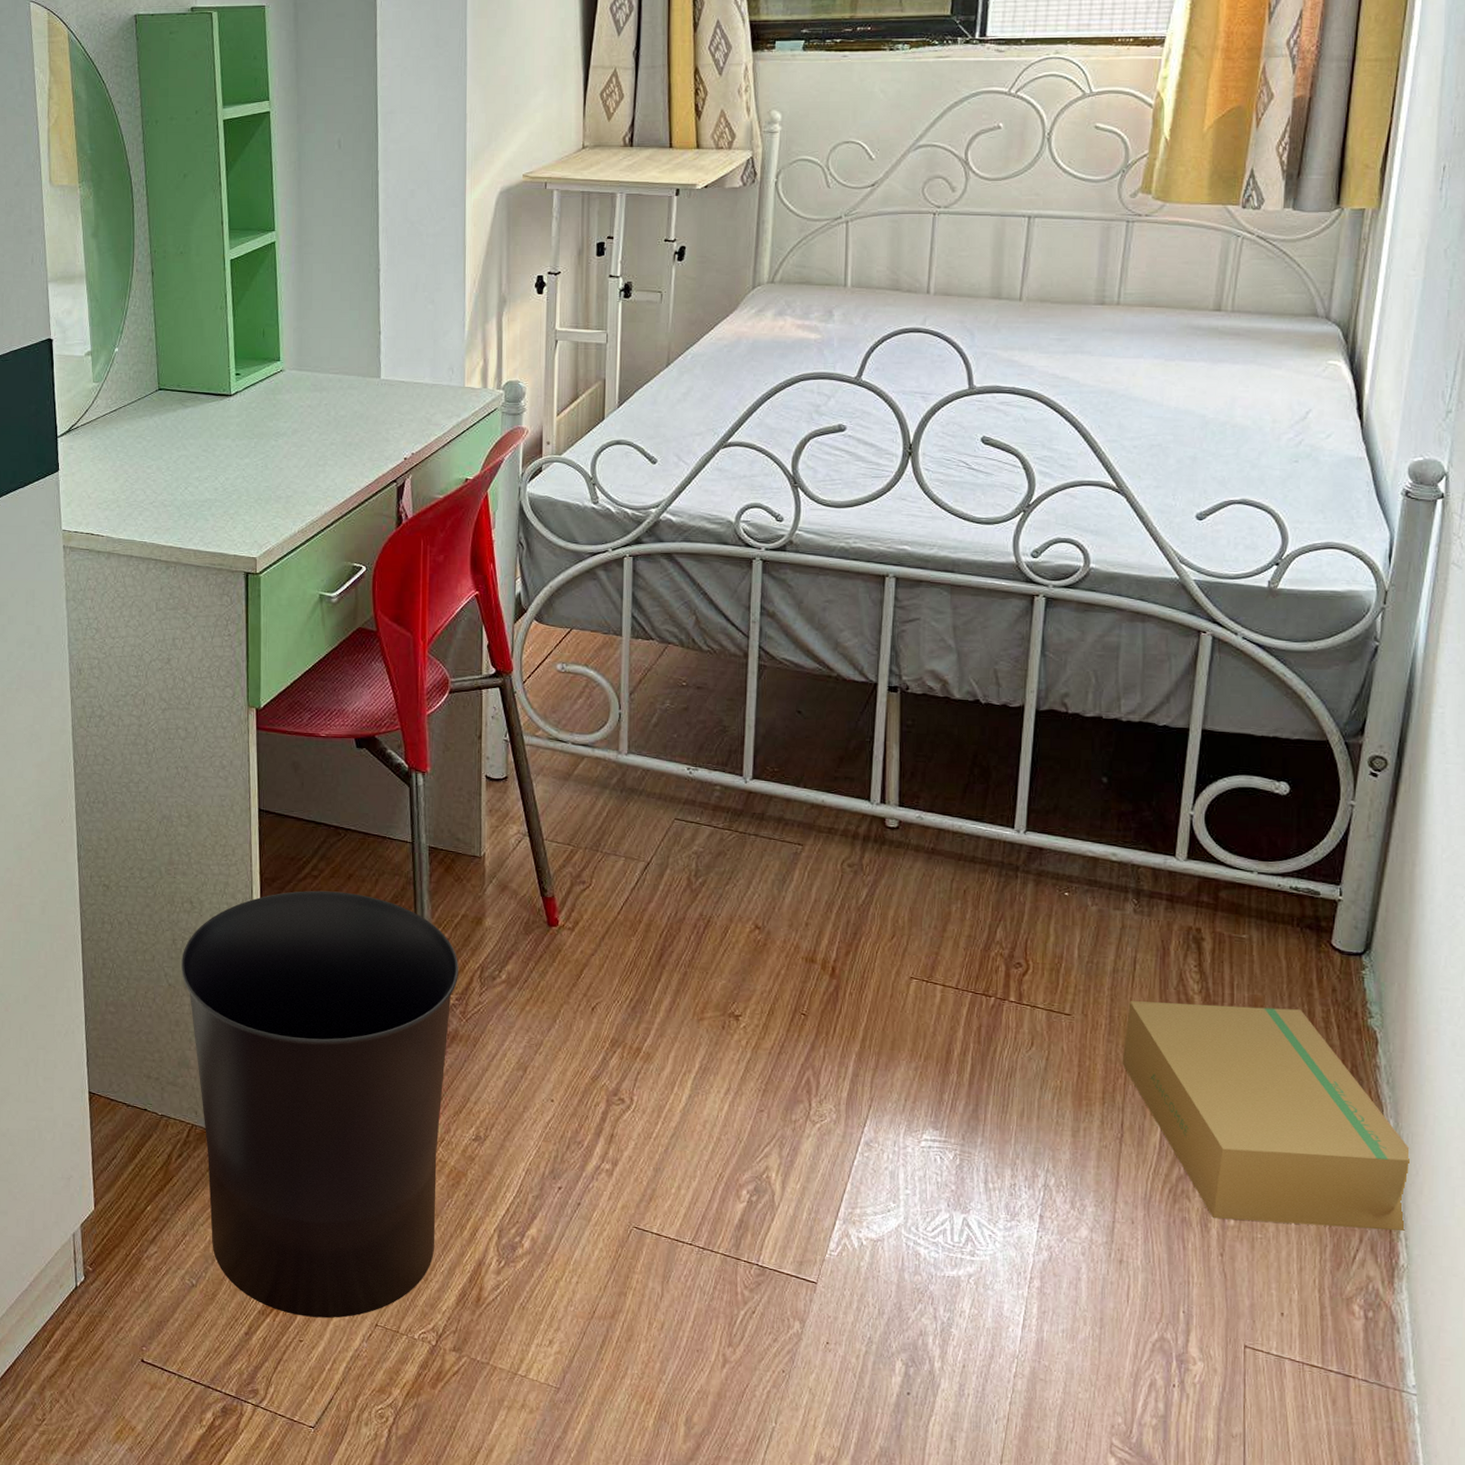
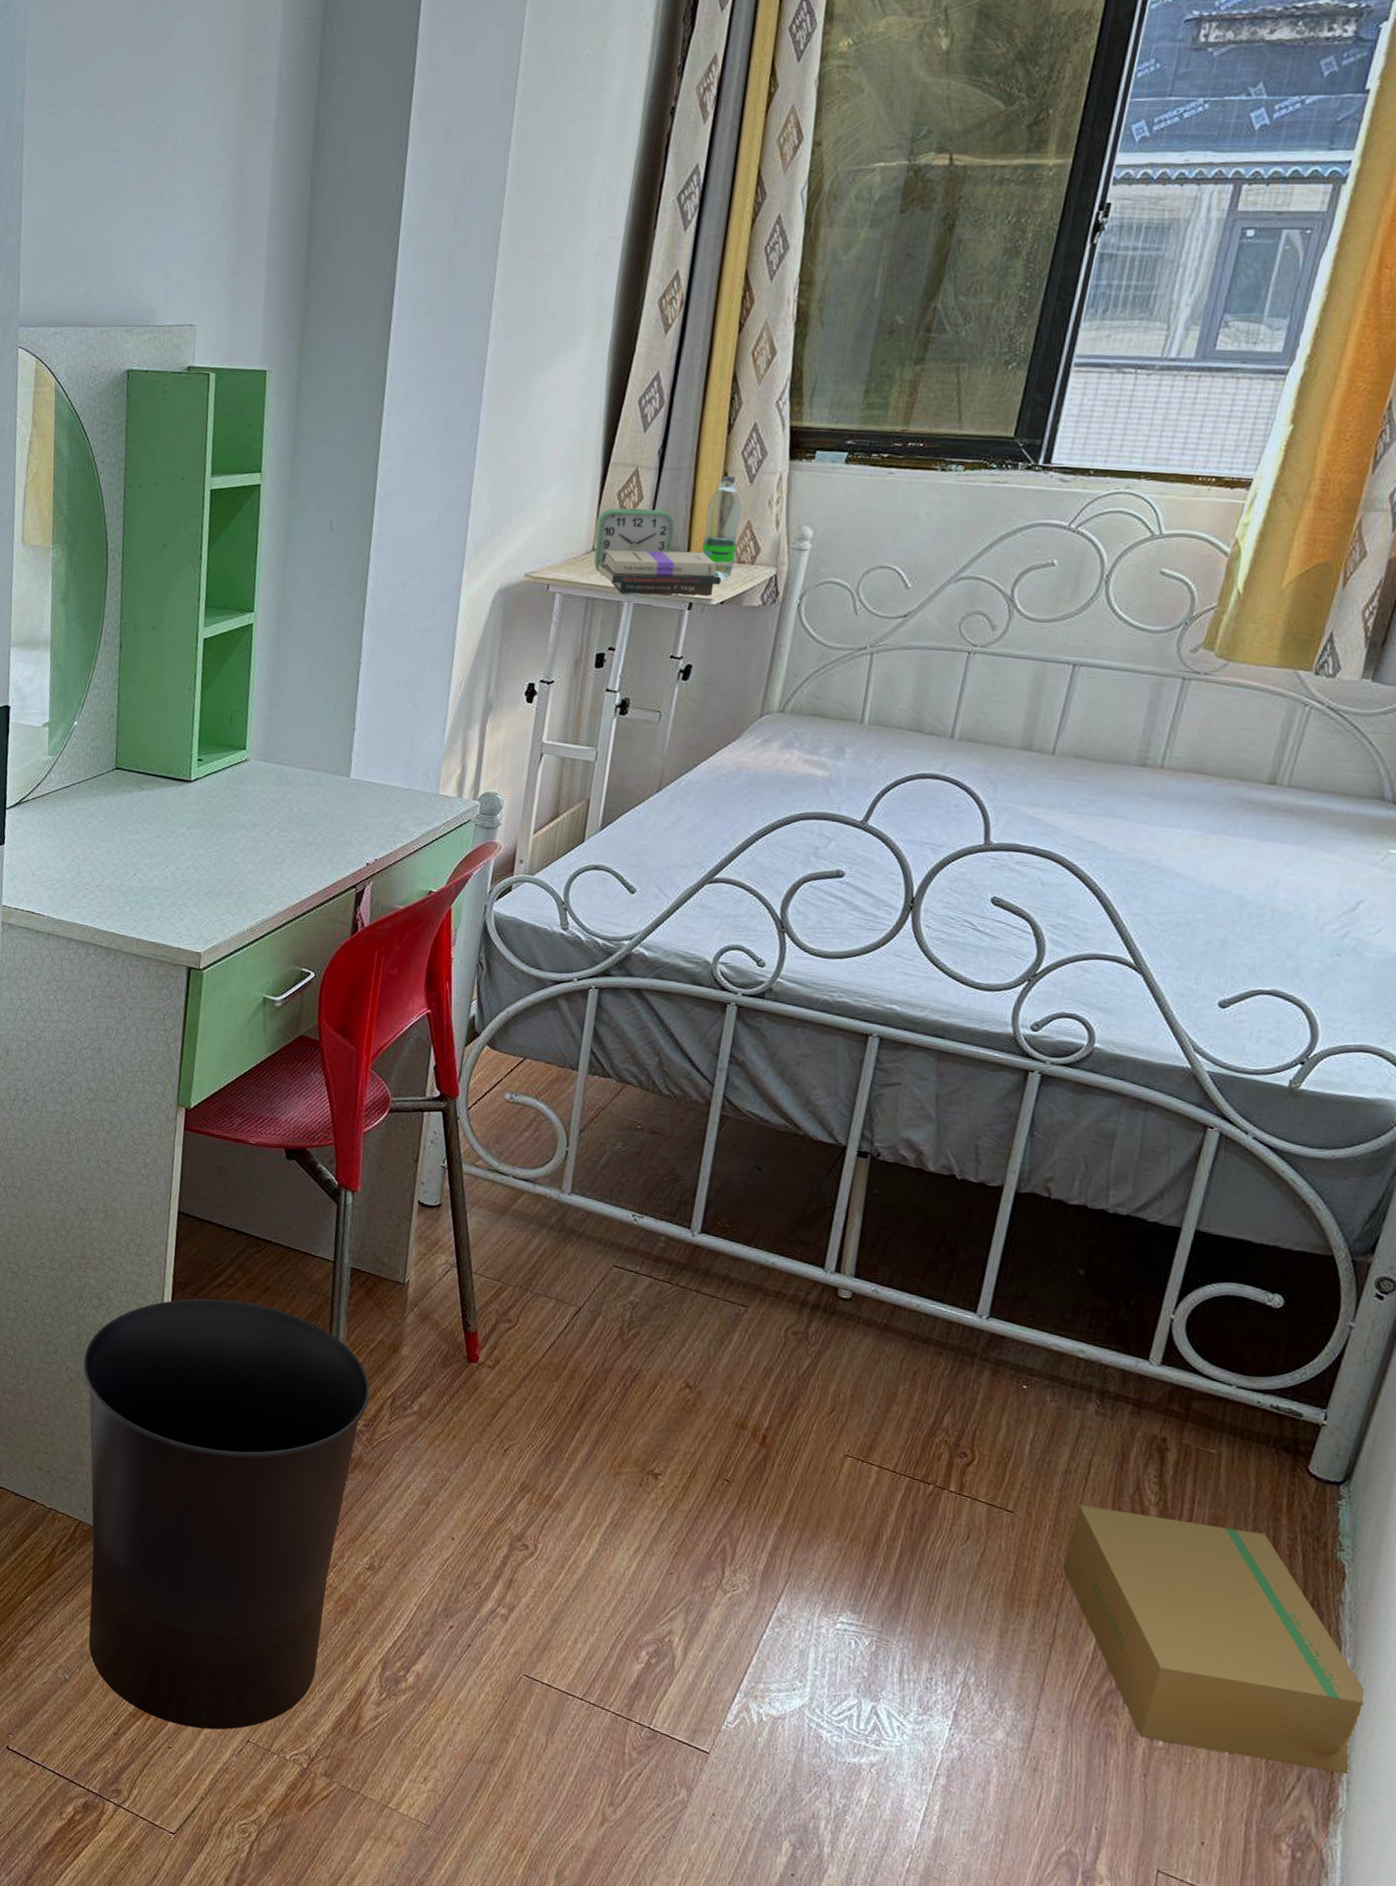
alarm clock: none [585,106,655,171] -> present [594,508,675,576]
books: none [589,142,703,185] -> present [597,549,722,596]
bottle: none [682,70,715,166] -> present [701,475,742,580]

